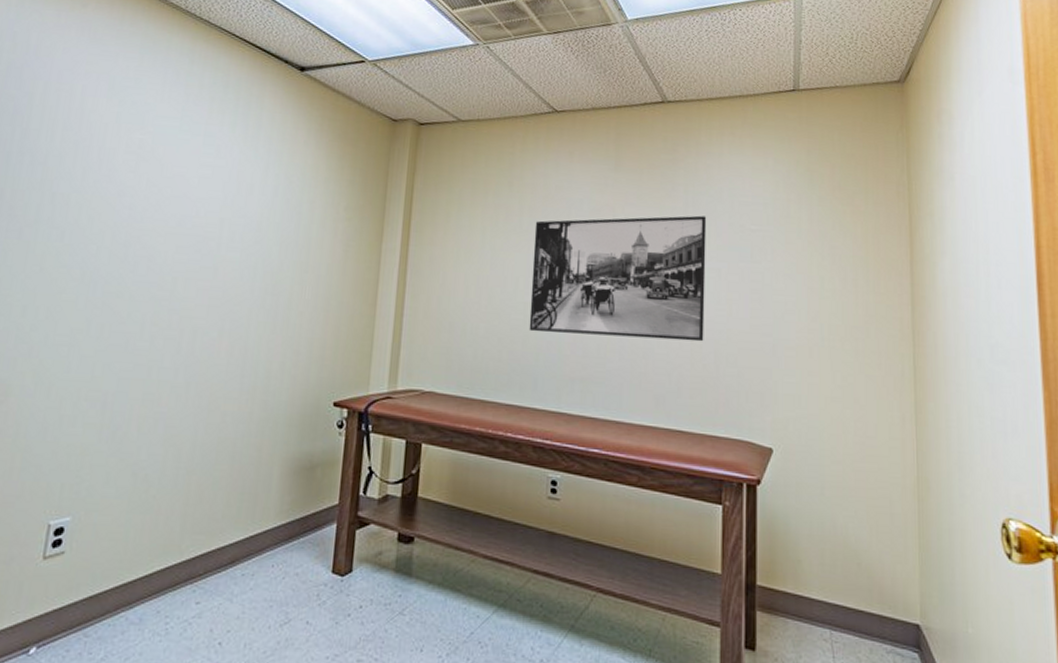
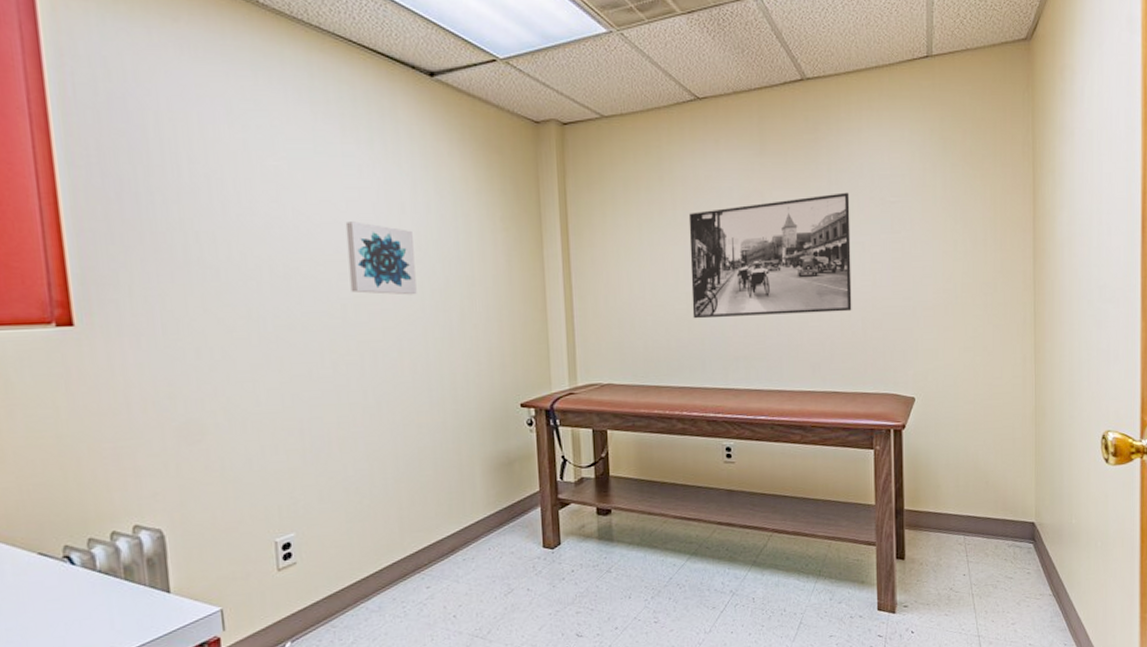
wall art: none [185,197,256,276] -> present [345,221,417,295]

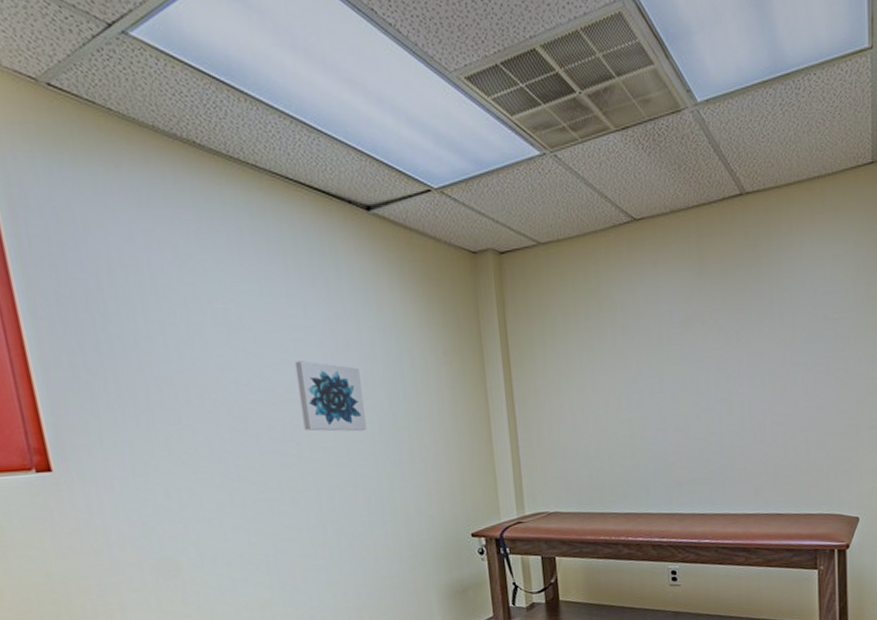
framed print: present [688,192,852,319] -> none [628,311,795,446]

